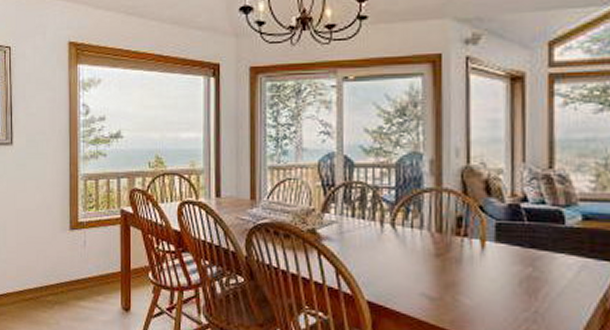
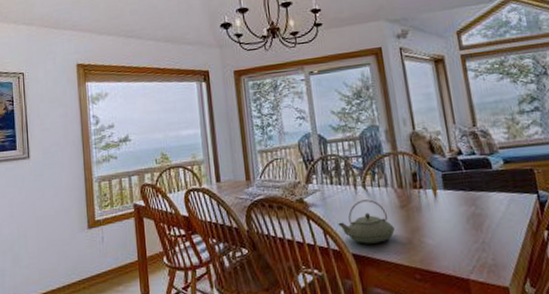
teapot: none [355,240,424,294] -> present [338,199,395,244]

